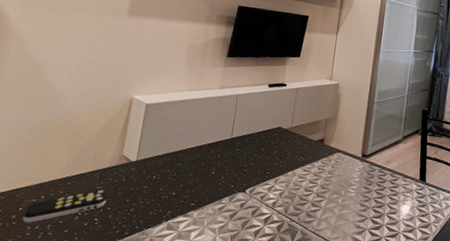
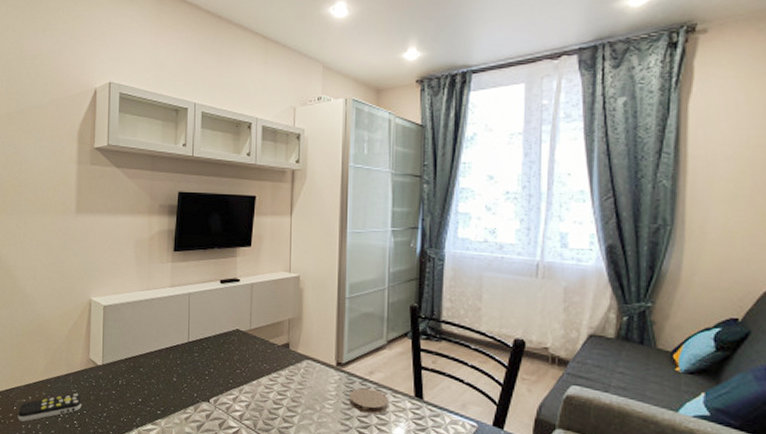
coaster: none [369,175,400,195] -> present [349,388,388,414]

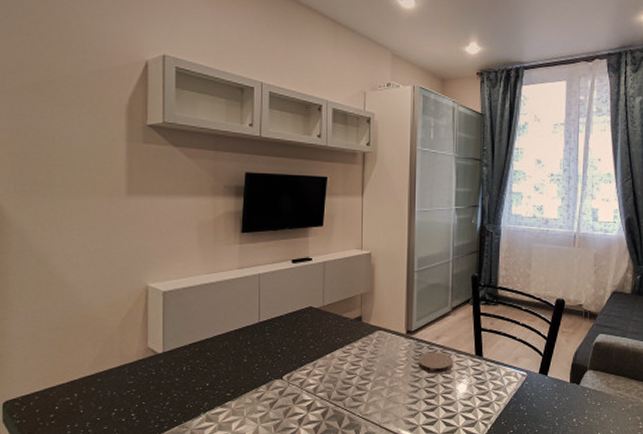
remote control: present [17,393,82,422] -> none [60,384,140,421]

